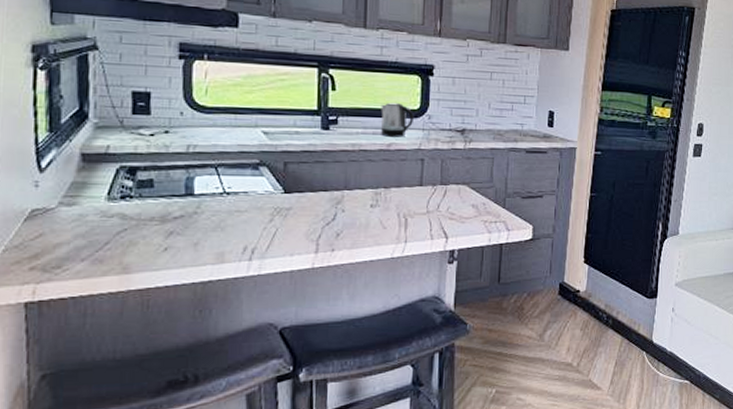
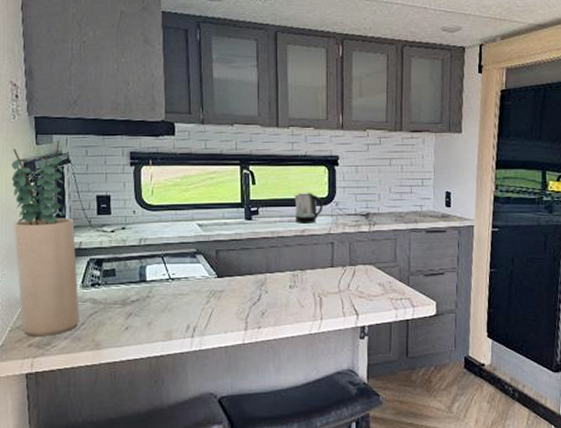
vase: none [13,22,103,258] -> present [11,141,79,336]

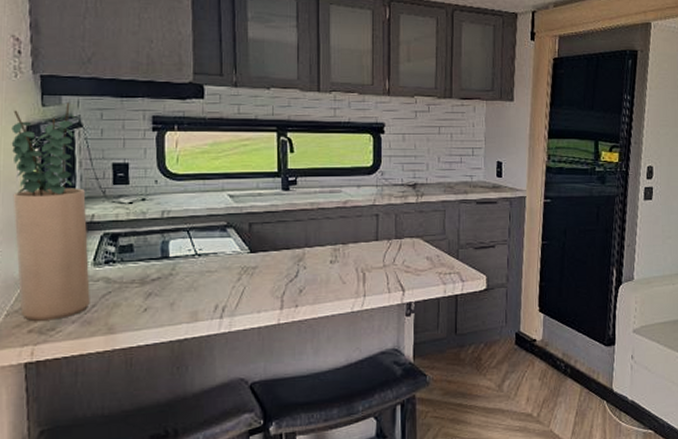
kettle: present [294,192,324,224] -> none [336,160,368,194]

